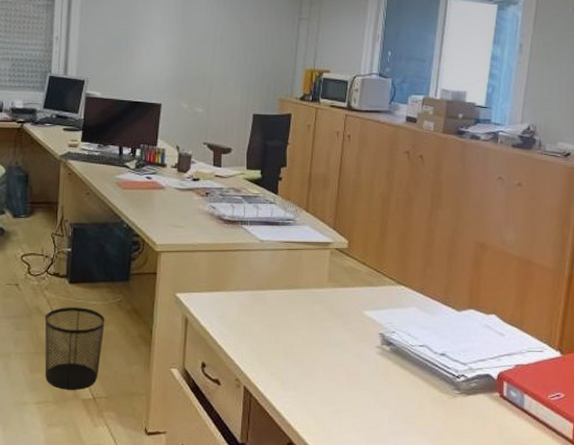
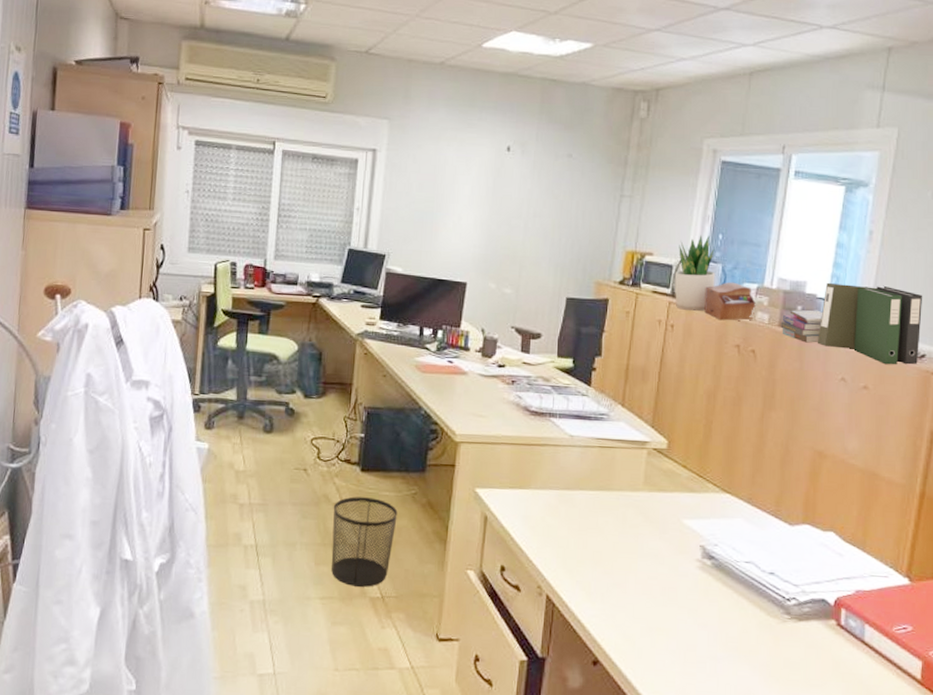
planter: none [351,52,386,123] -> present [675,235,715,312]
sewing box: none [377,94,422,130] -> present [704,282,756,321]
books: none [444,117,482,147] -> present [780,310,823,343]
binder: none [476,91,528,151] -> present [817,282,878,349]
binder: none [508,93,567,164] -> present [853,286,923,365]

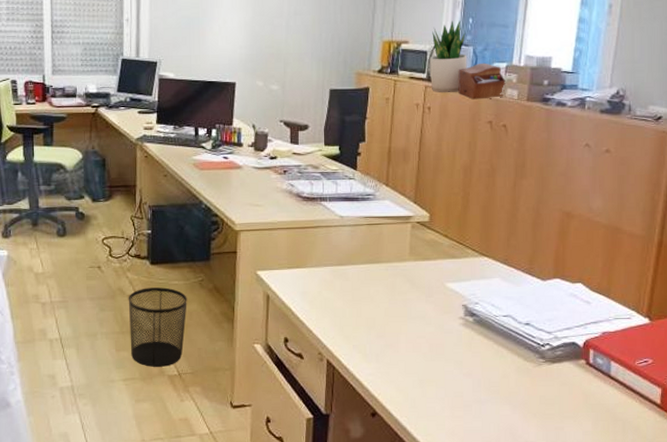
books: present [780,310,823,343] -> none [529,83,568,114]
binder: present [817,282,878,349] -> none [562,56,618,117]
binder: present [853,286,923,365] -> none [596,56,659,129]

